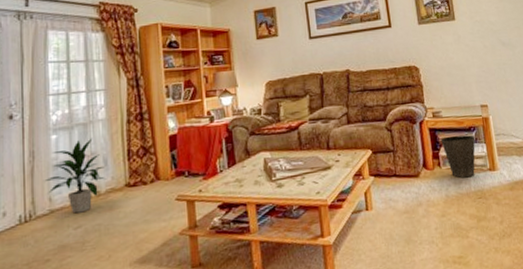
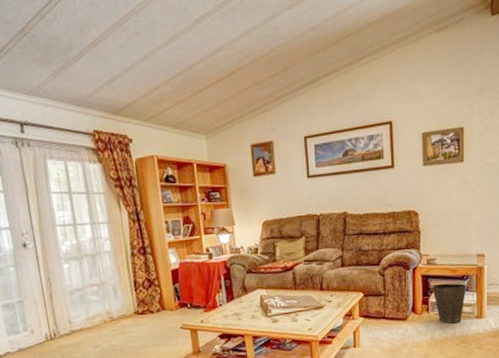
indoor plant: present [44,137,107,214] -> none [62,268,118,335]

